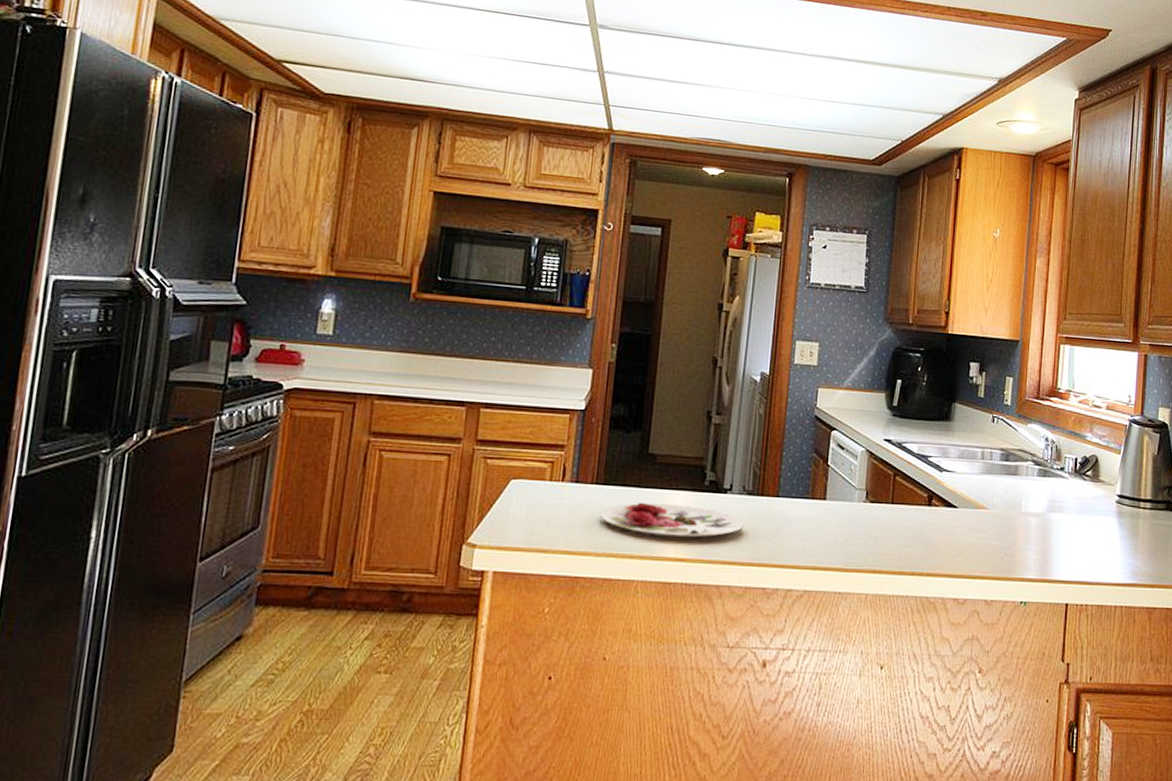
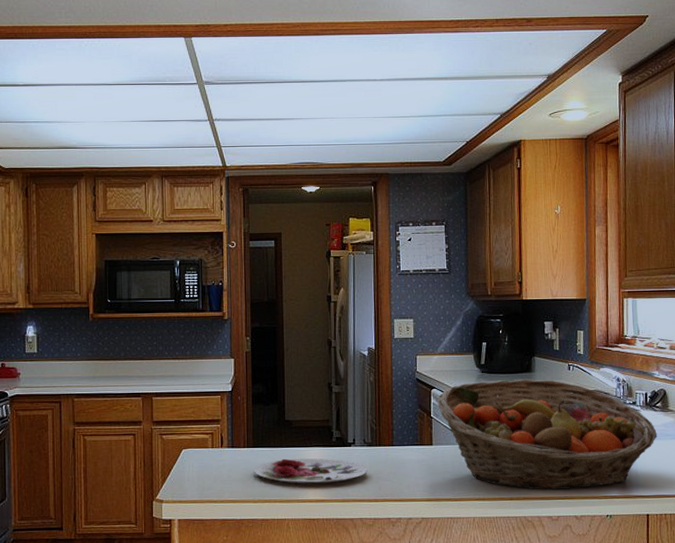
fruit basket: none [837,427,1085,567] -> present [437,379,657,490]

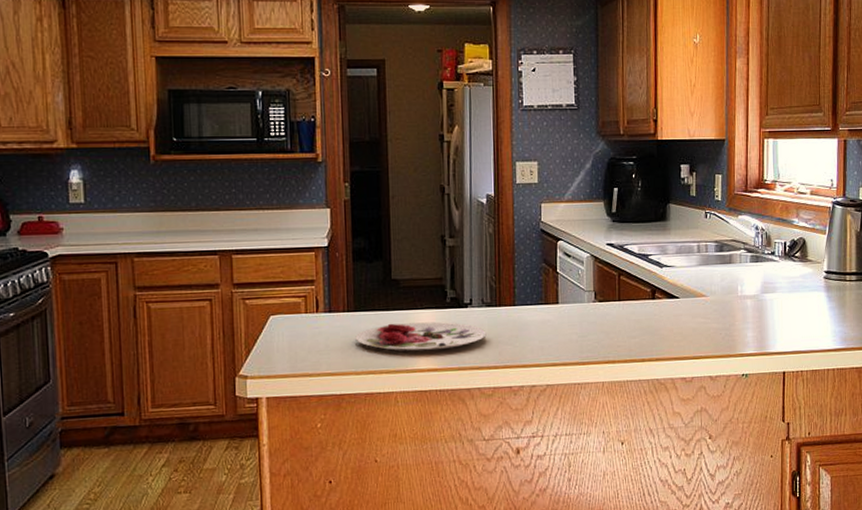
fruit basket: present [437,379,657,490] -> none [564,228,795,350]

